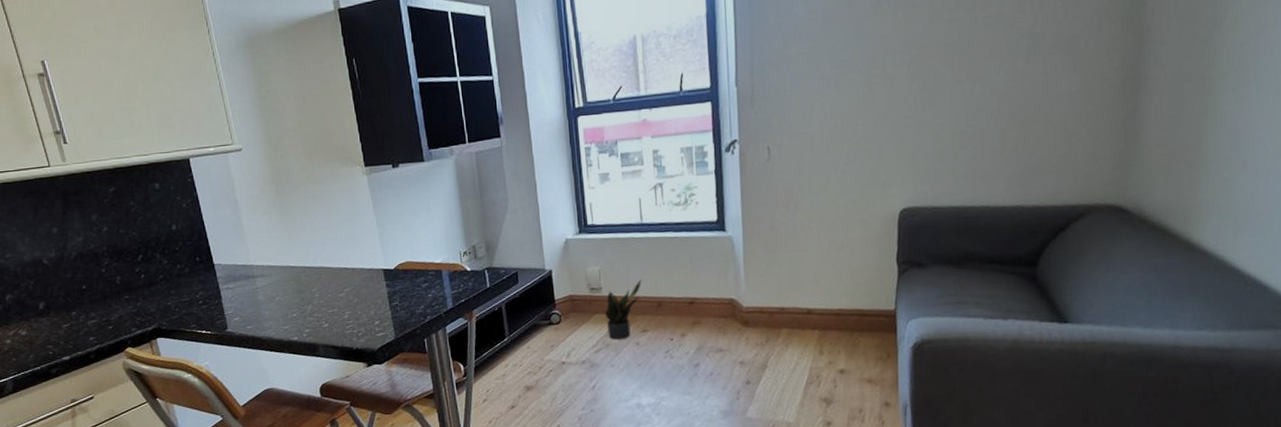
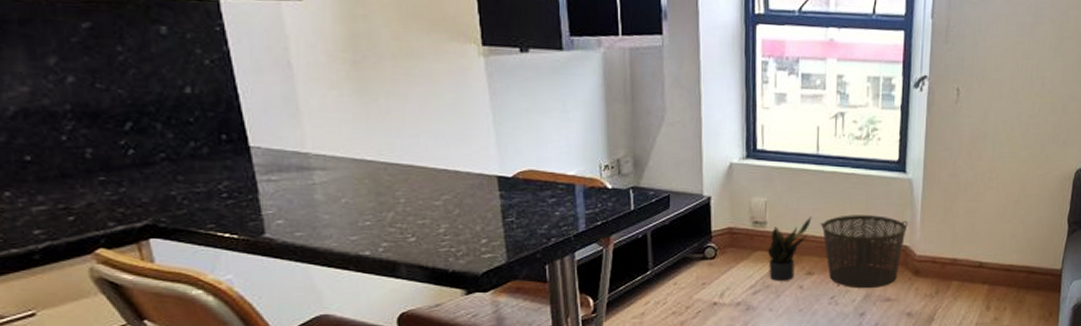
basket: none [649,273,732,341] -> present [820,215,908,287]

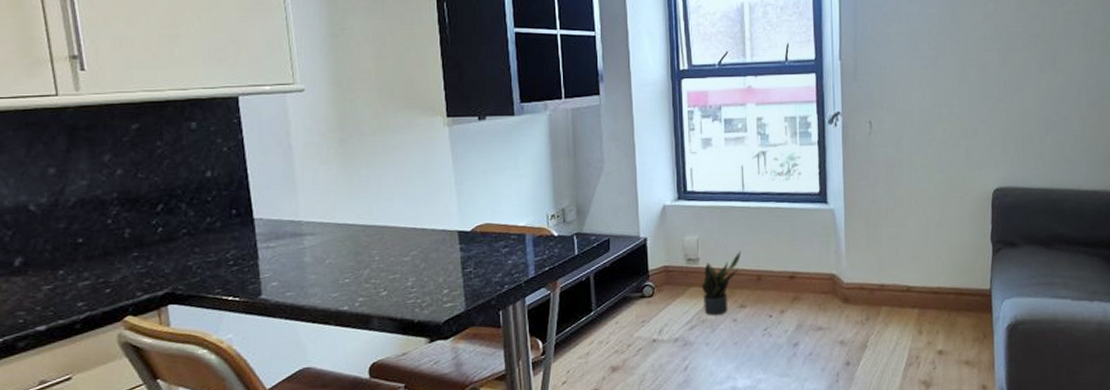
basket: present [820,215,908,287] -> none [749,246,834,318]

